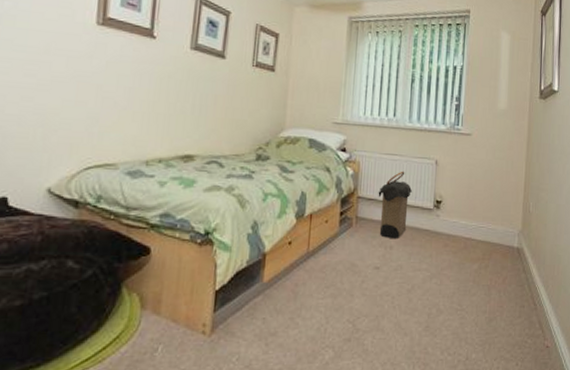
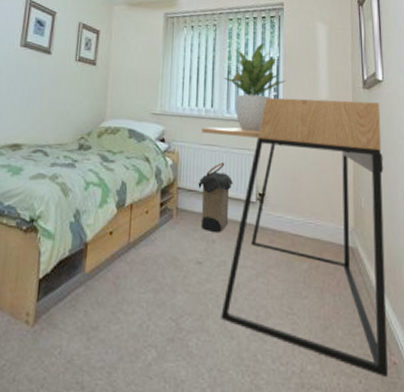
desk: none [383,107,554,360] -> present [201,97,388,378]
potted plant: none [407,51,468,141] -> present [224,43,286,132]

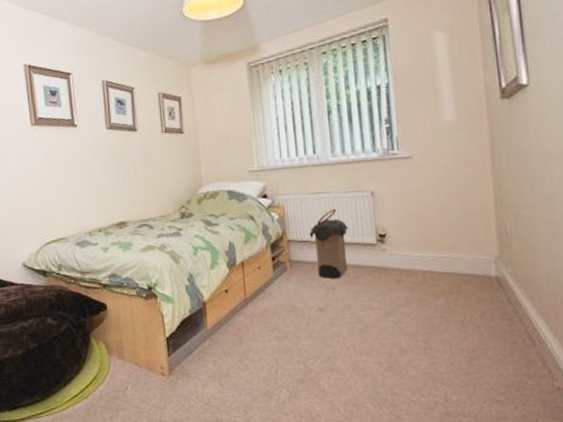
desk: present [201,97,388,378] -> none [305,112,550,403]
potted plant: present [224,43,286,132] -> none [324,71,400,173]

